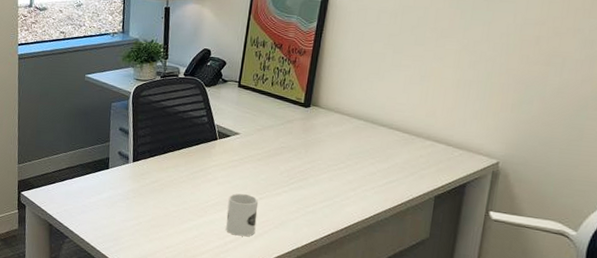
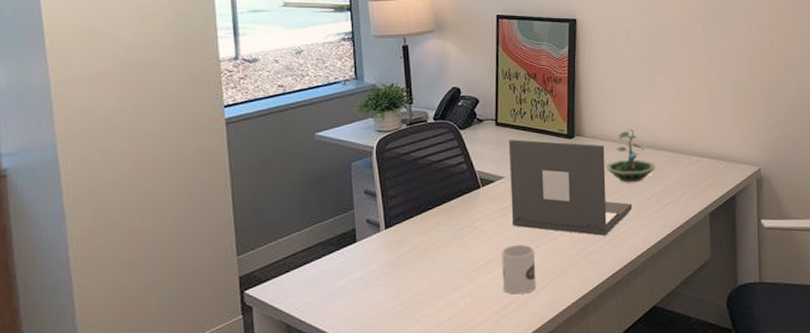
laptop: none [241,101,357,200] -> present [508,139,633,236]
terrarium: none [337,105,387,156] -> present [606,128,656,182]

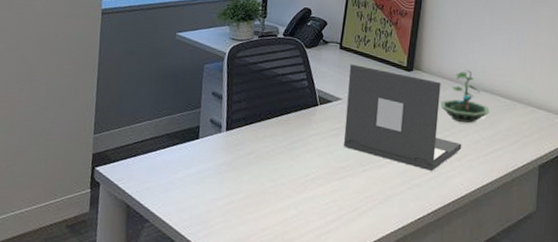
mug: present [501,244,536,295] -> none [327,165,362,215]

